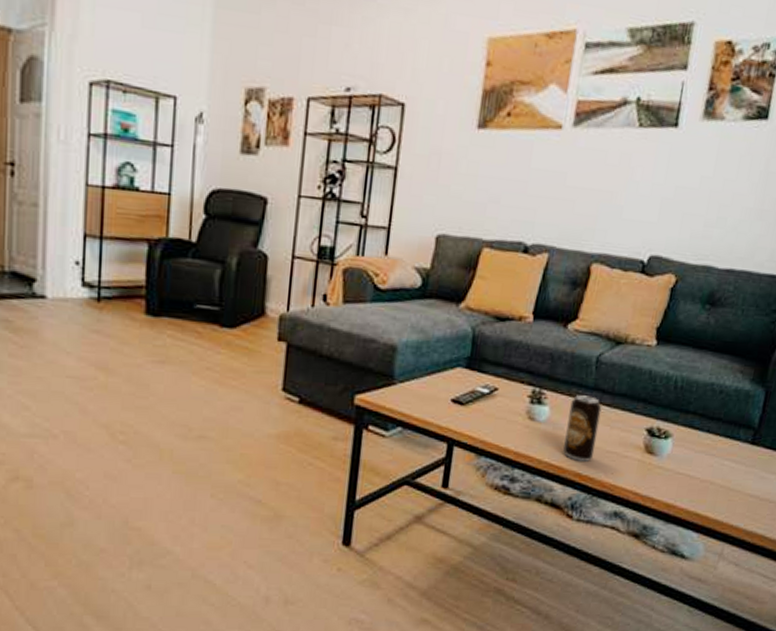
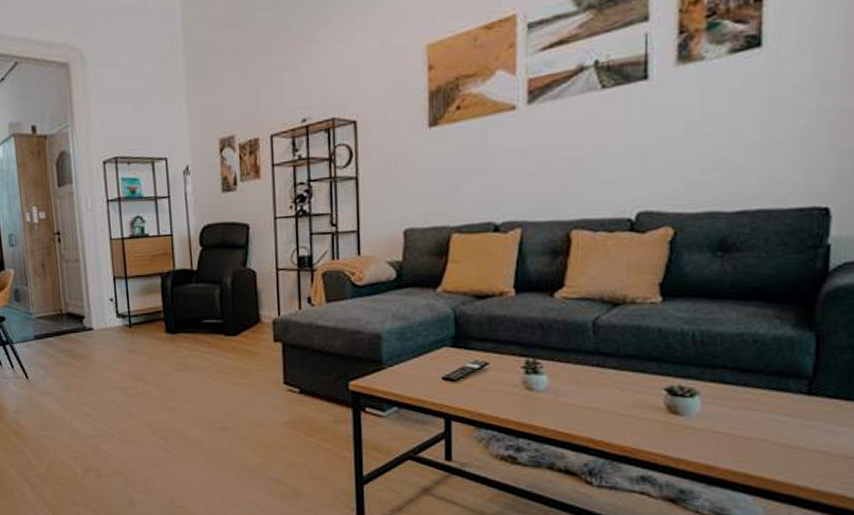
beverage can: present [563,395,602,462] -> none [570,361,608,427]

